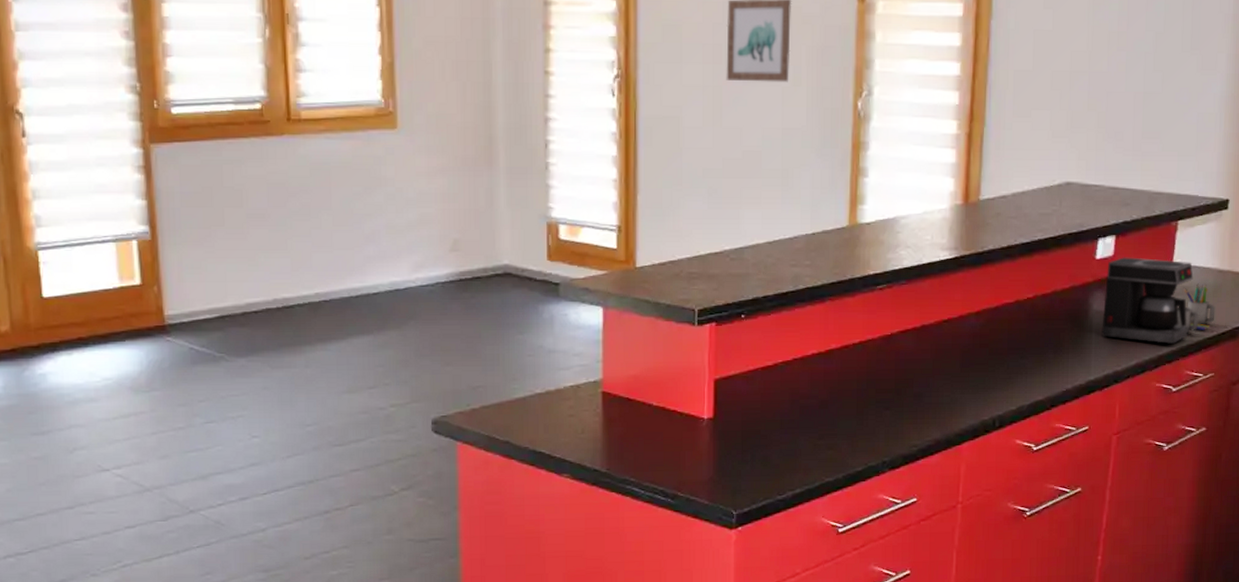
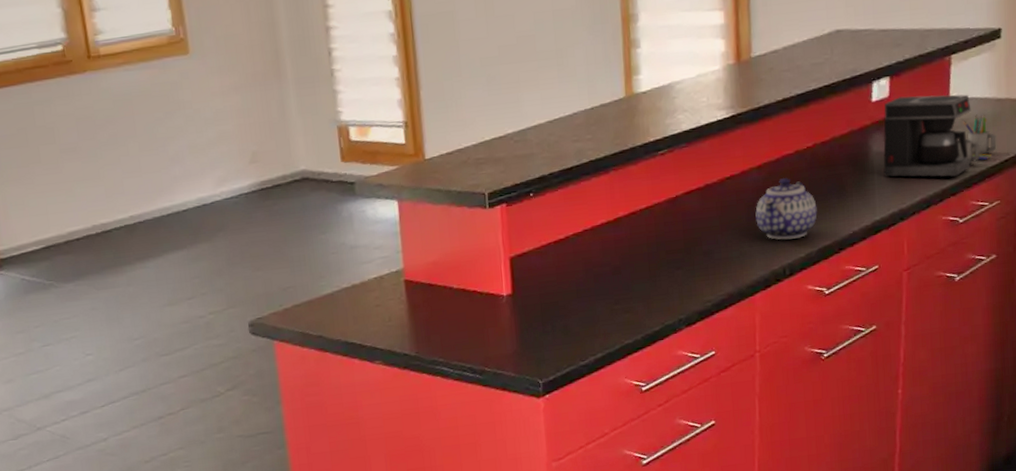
teapot: none [970,326,1032,390] -> present [755,177,817,240]

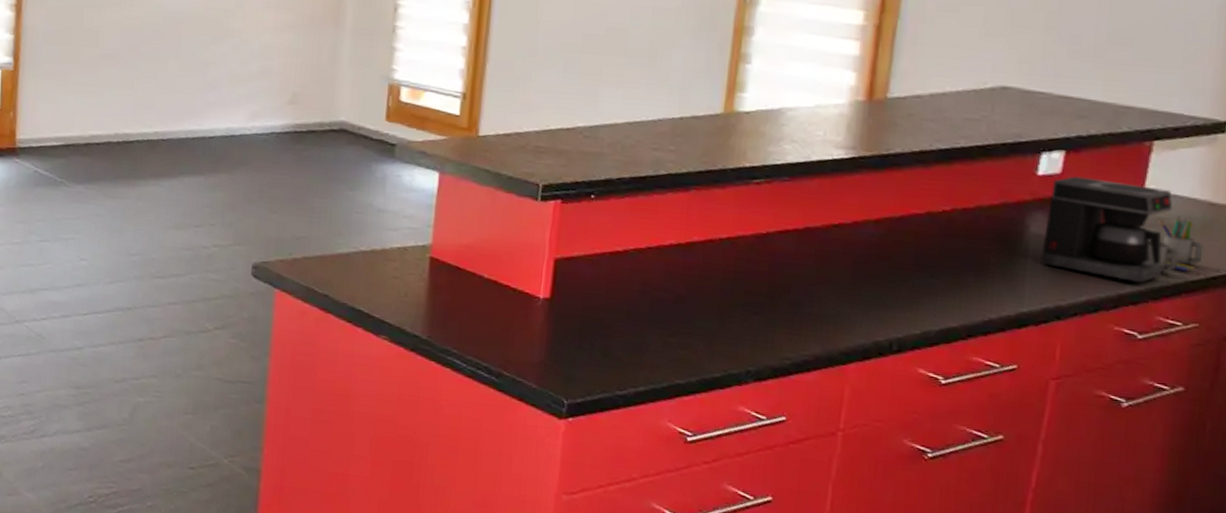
teapot: present [755,177,817,240] -> none [863,238,946,312]

